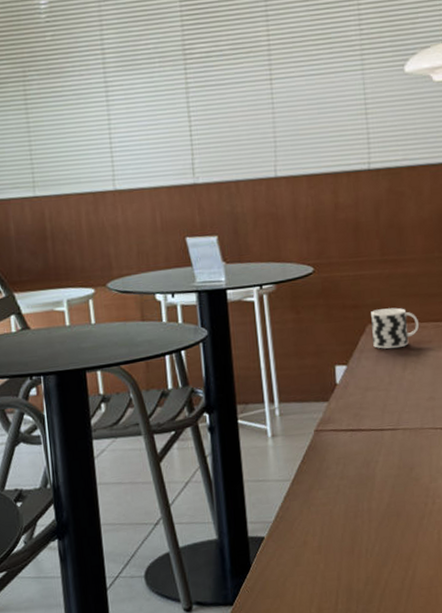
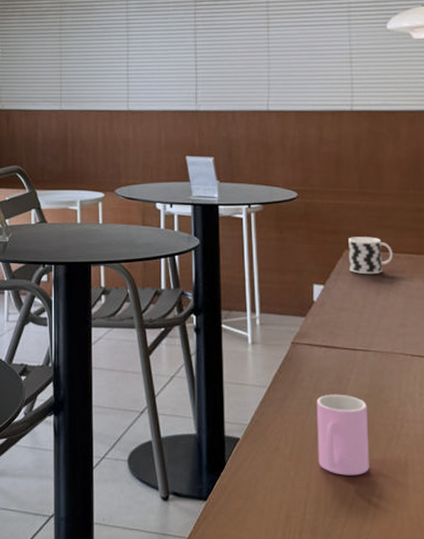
cup: none [344,478,402,560] -> present [316,394,369,476]

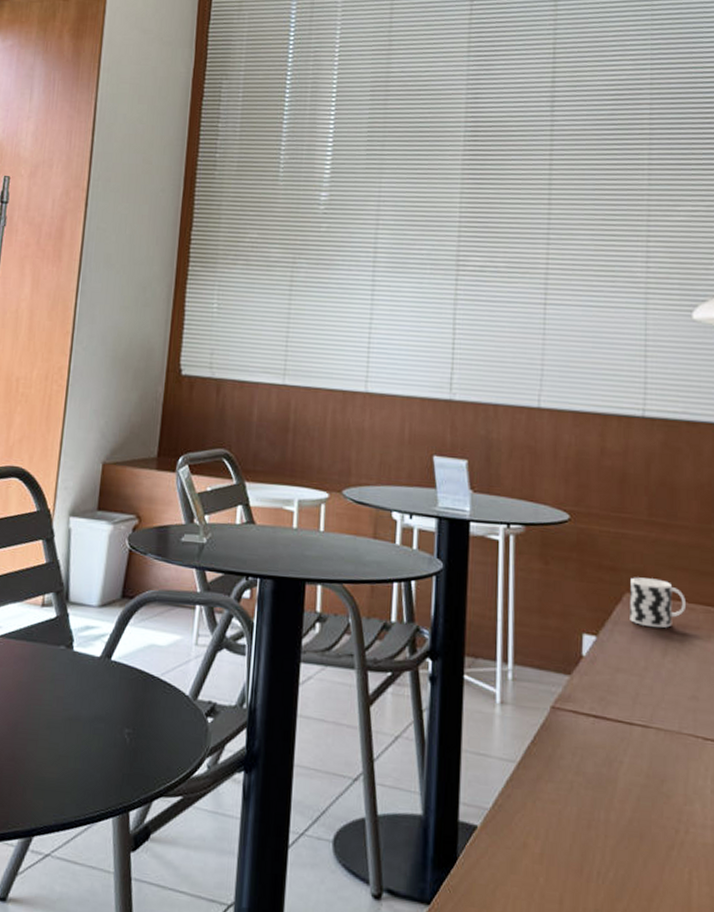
cup: present [316,394,369,476] -> none [576,779,643,892]

